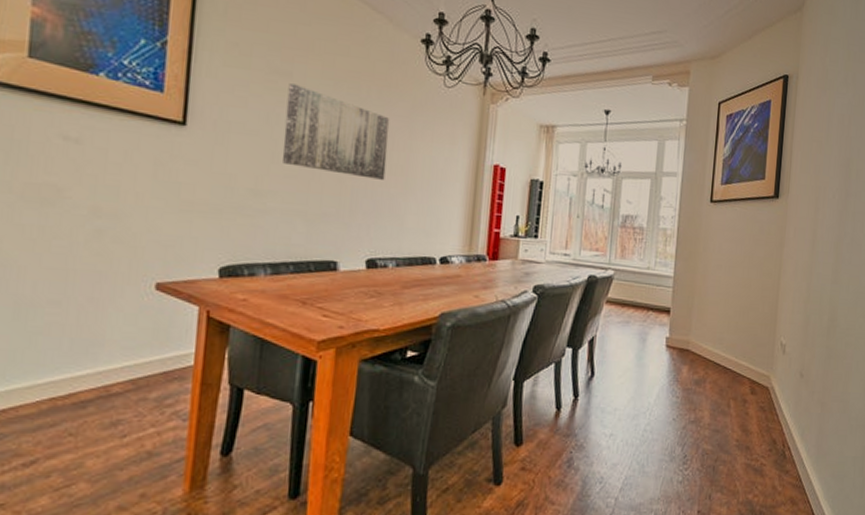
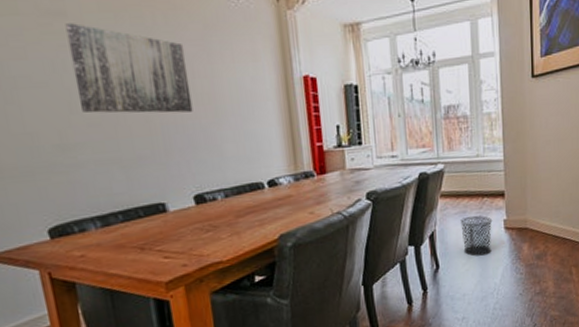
waste bin: none [621,327,655,371] -> present [460,215,493,256]

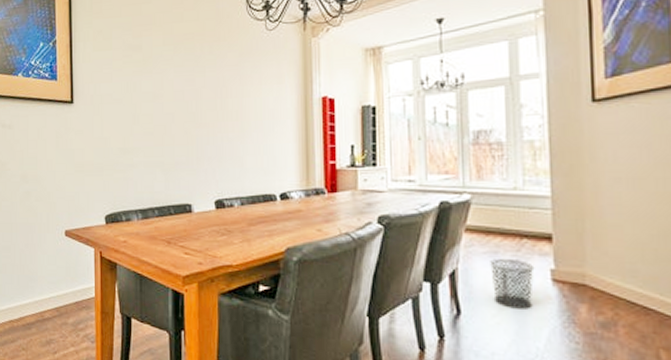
wall art: present [65,23,193,113] -> none [140,54,223,127]

